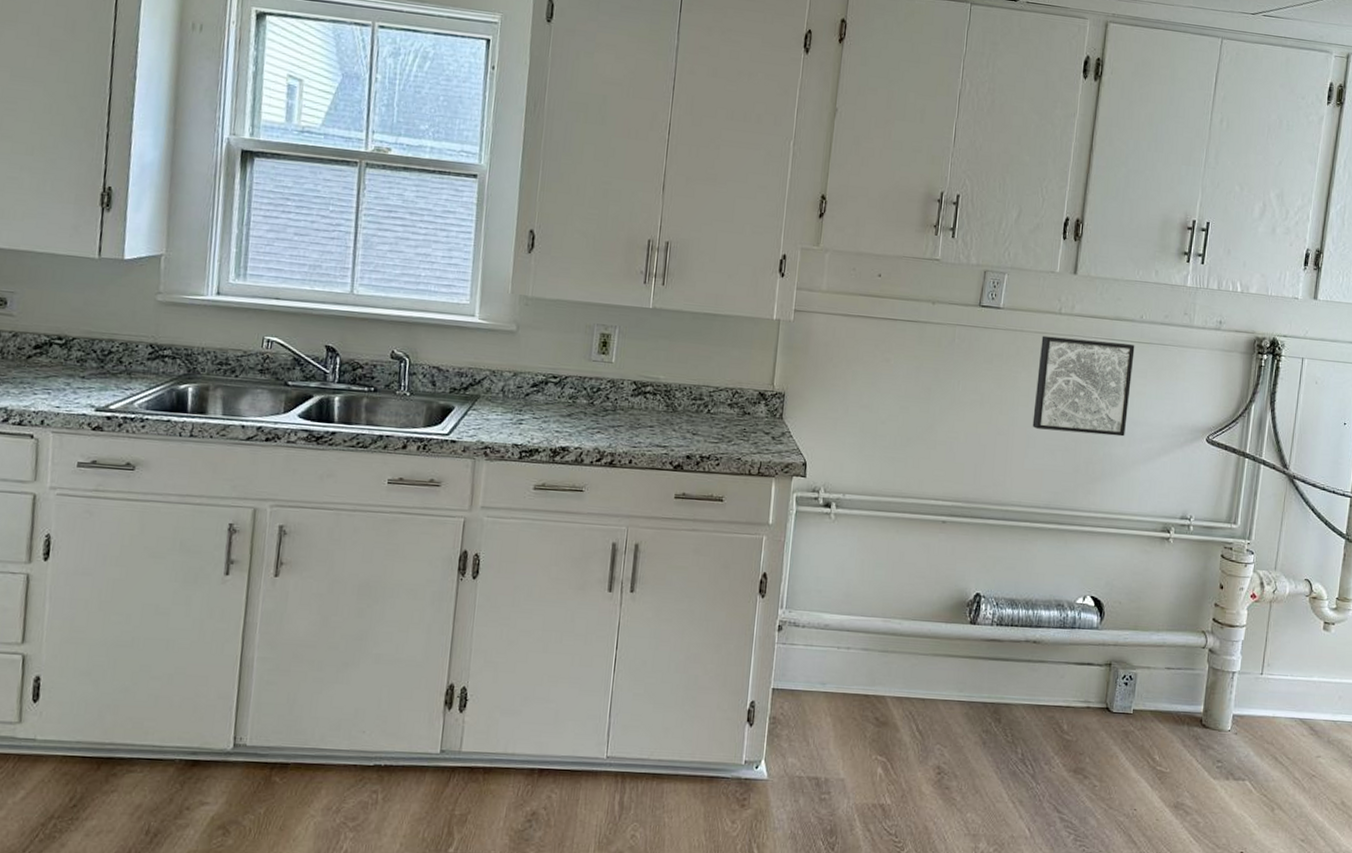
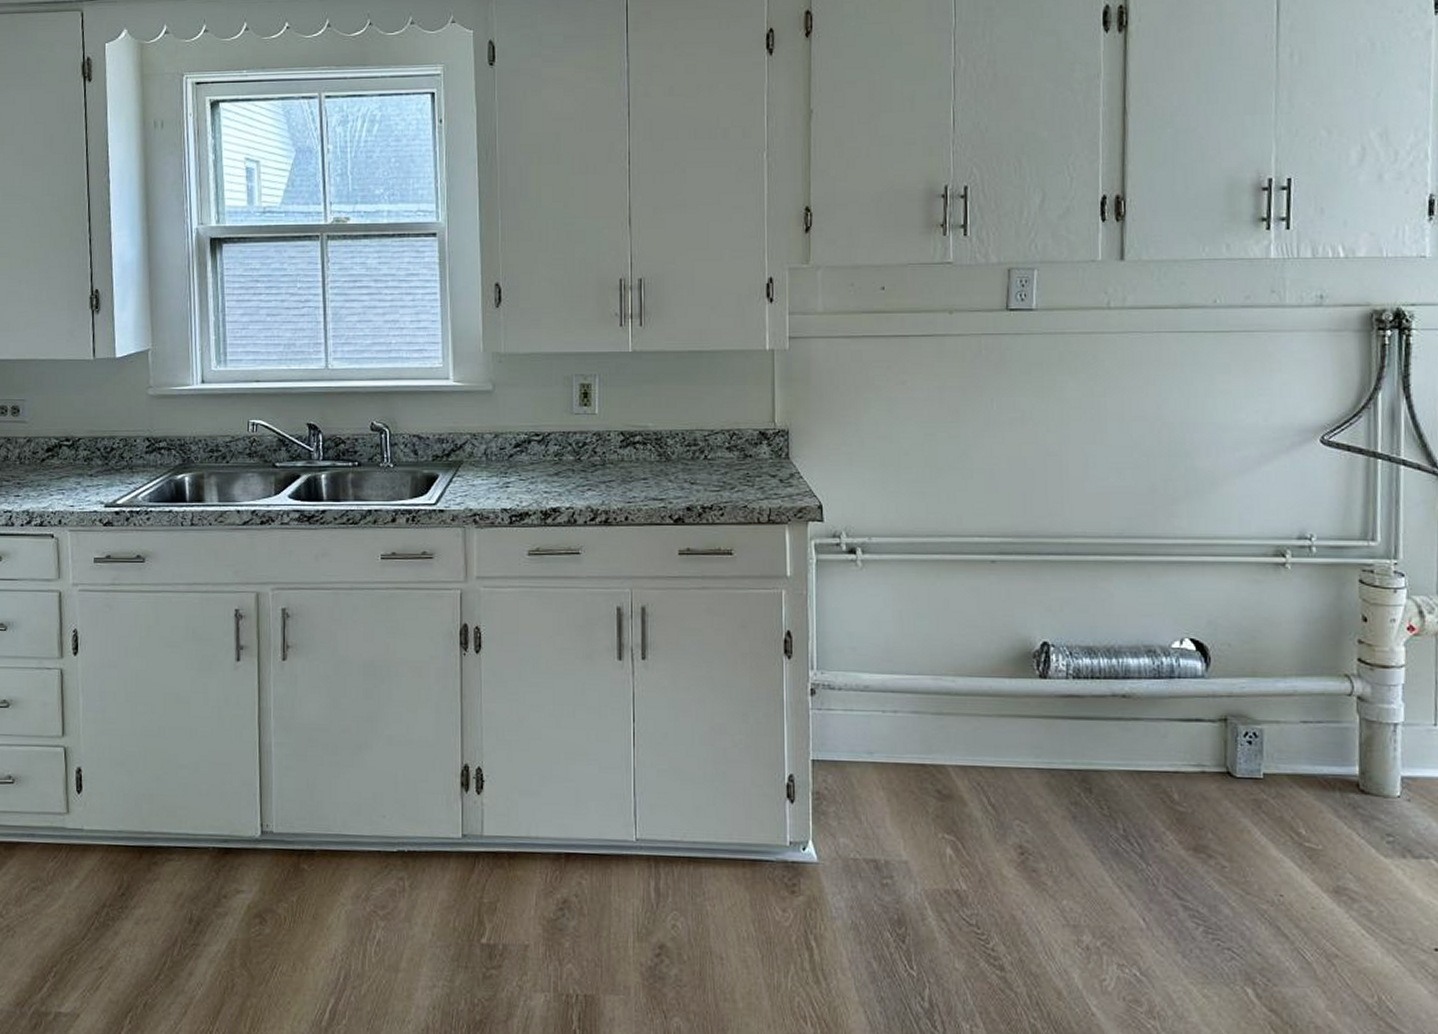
wall art: present [1032,335,1135,437] -> none [1088,335,1211,446]

